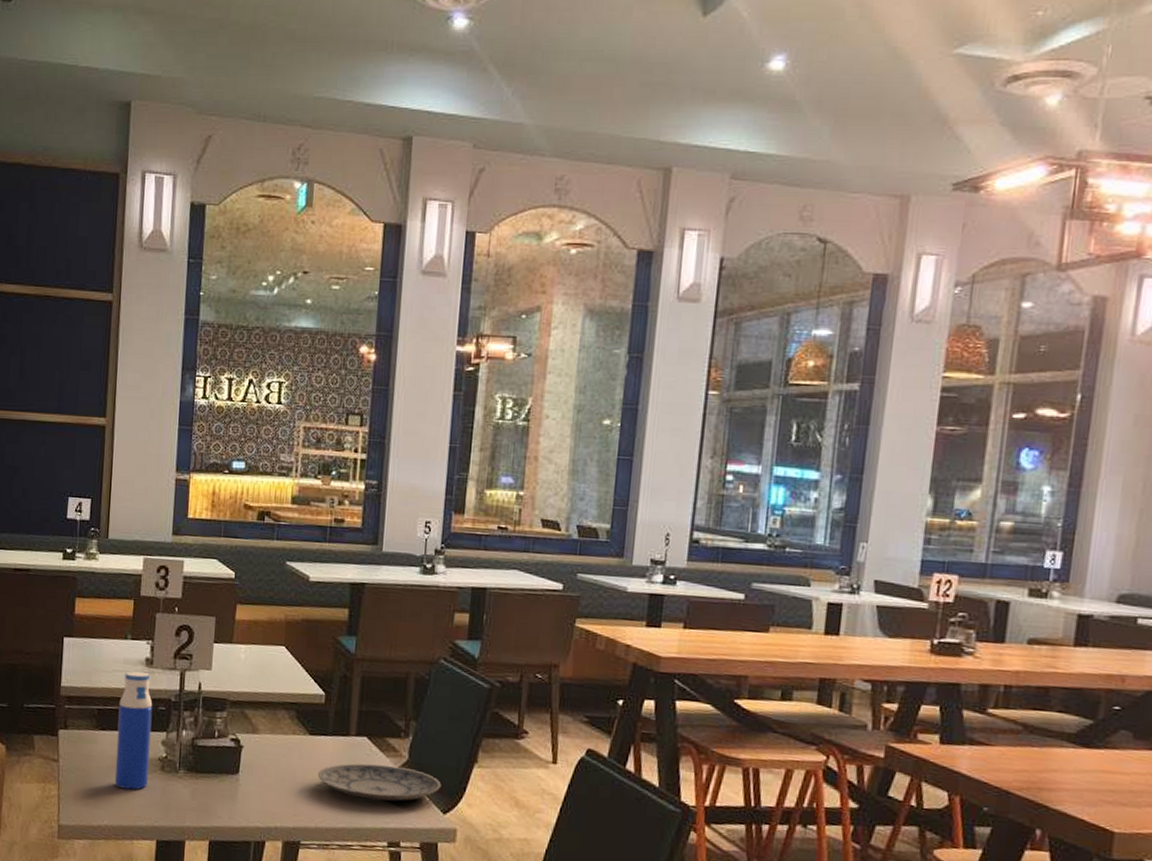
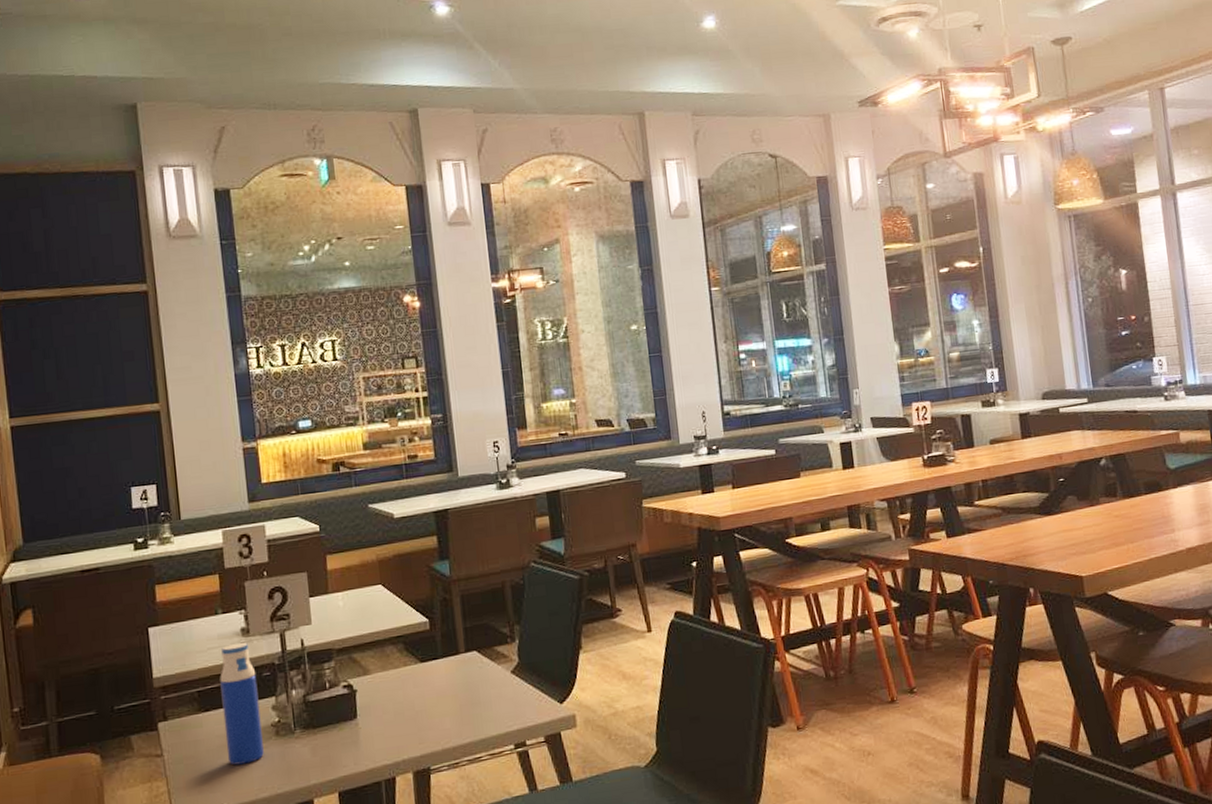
plate: present [317,763,442,801] -> none [435,669,554,711]

